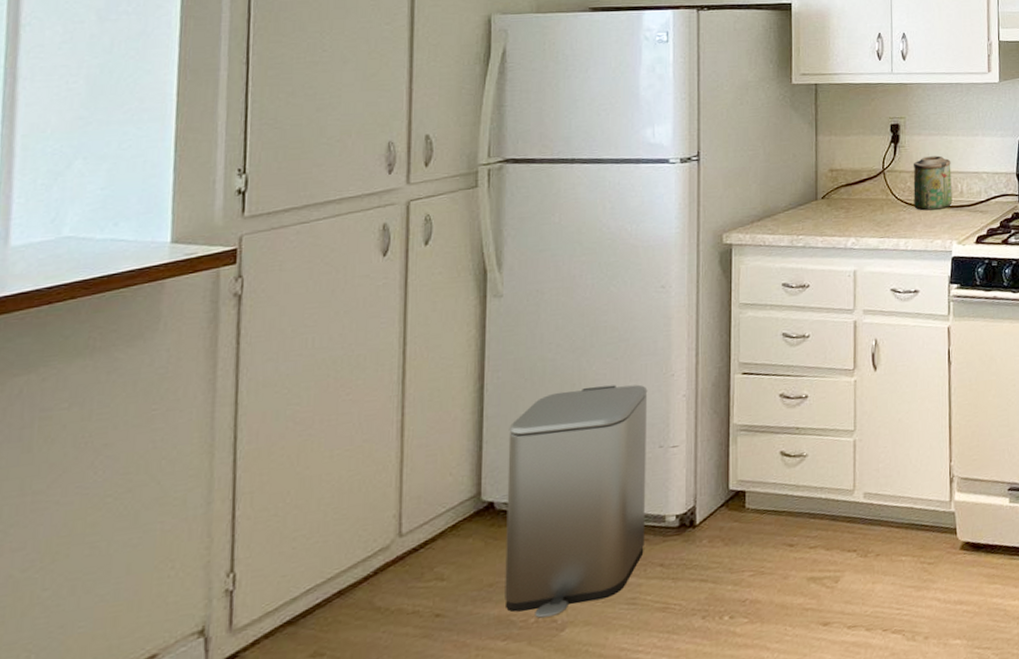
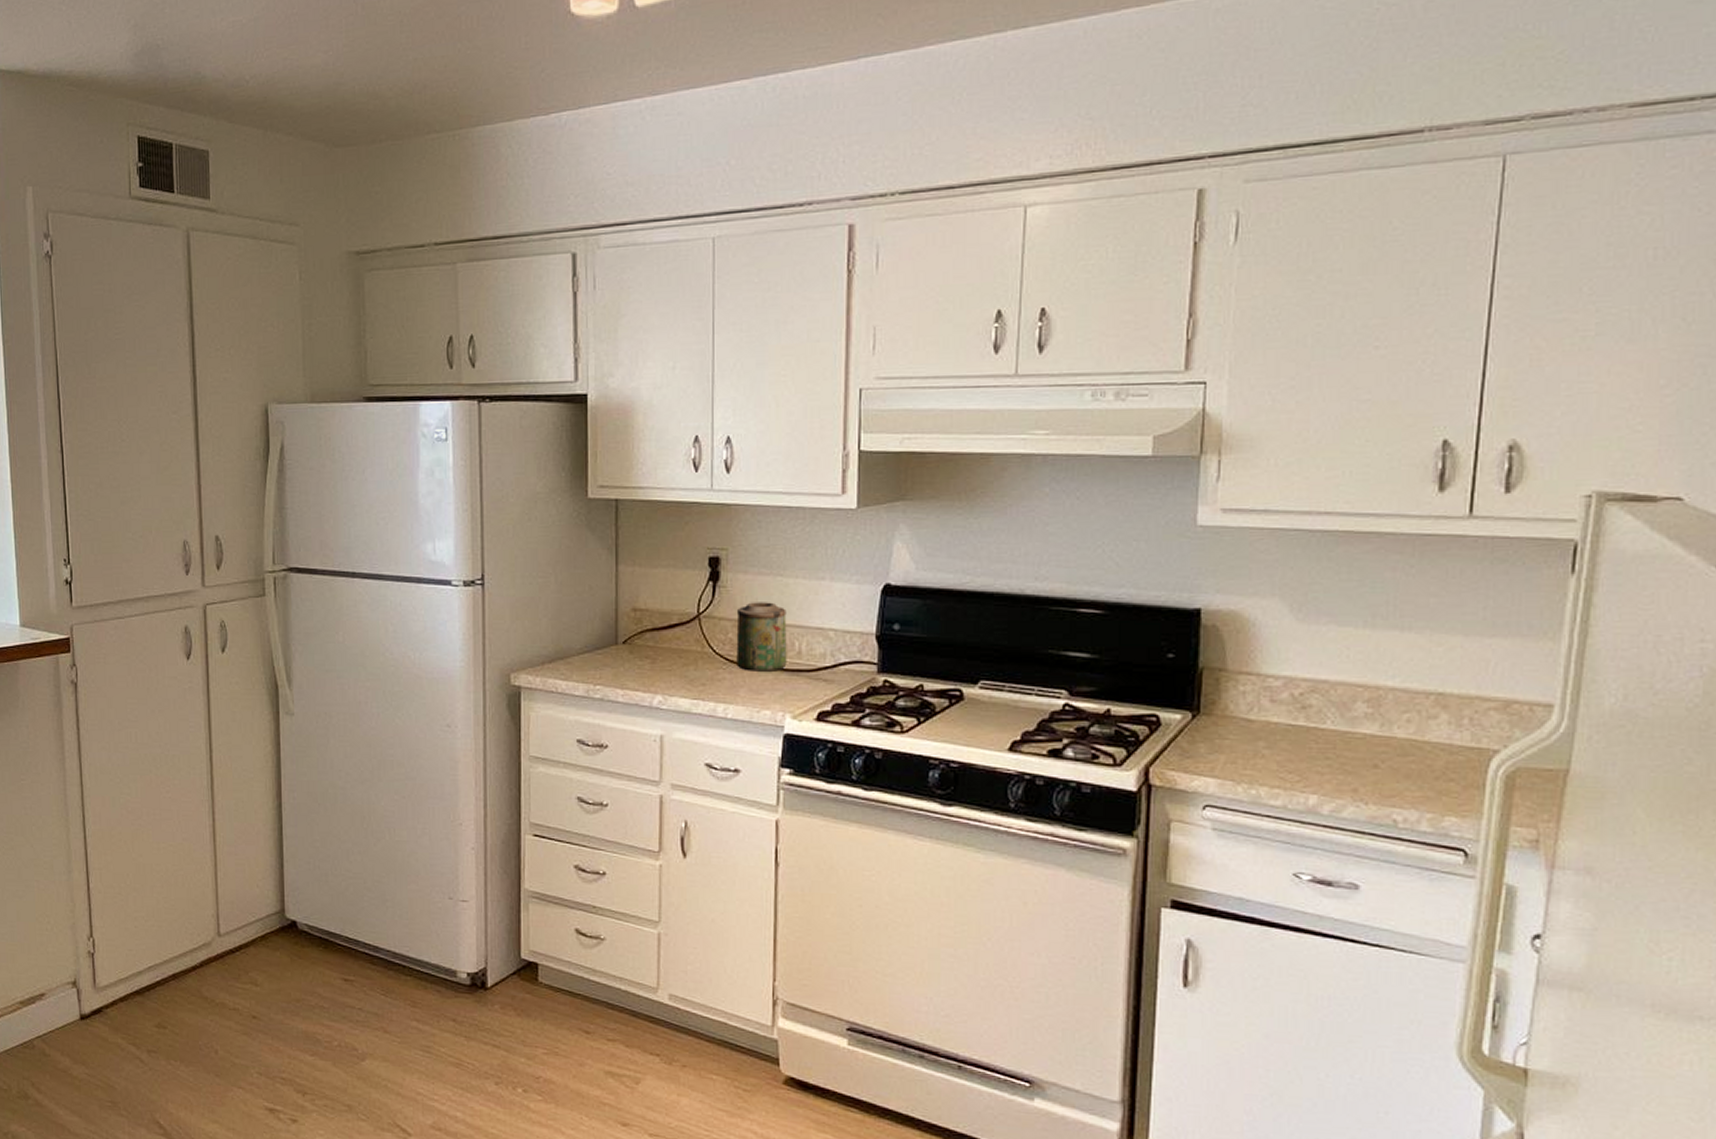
pedal bin: present [505,384,648,619] -> none [306,822,438,1045]

